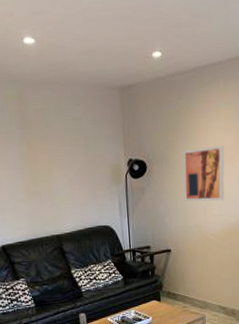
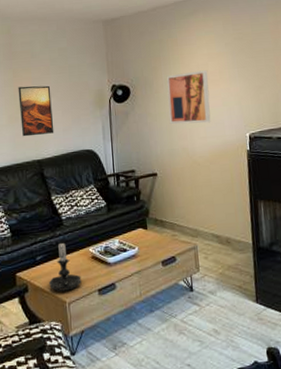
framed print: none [33,158,72,212] -> present [18,85,54,137]

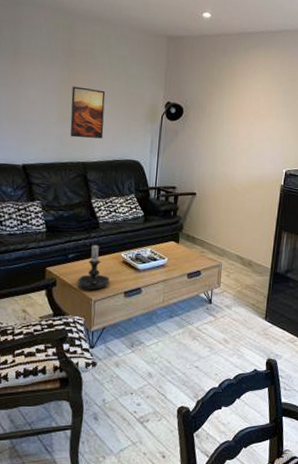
wall art: present [166,70,211,125] -> none [215,102,259,154]

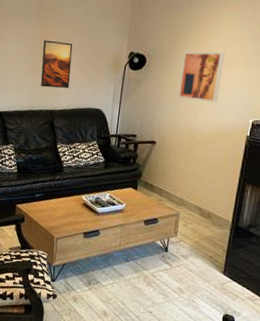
candle holder: present [78,243,110,290] -> none [43,185,71,228]
wall art: none [215,102,259,154] -> present [177,51,226,104]

